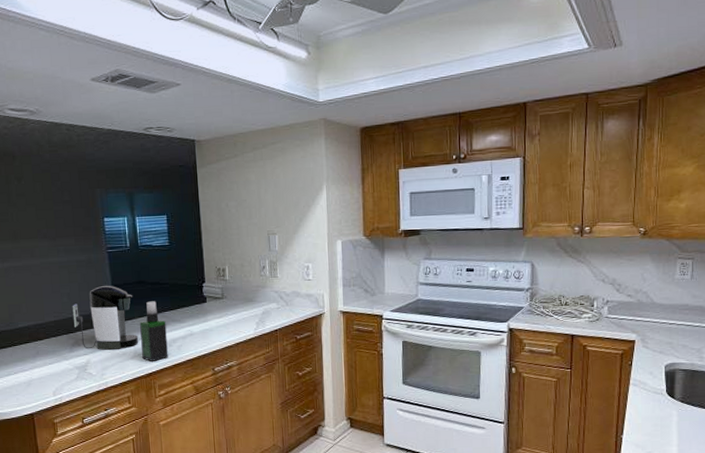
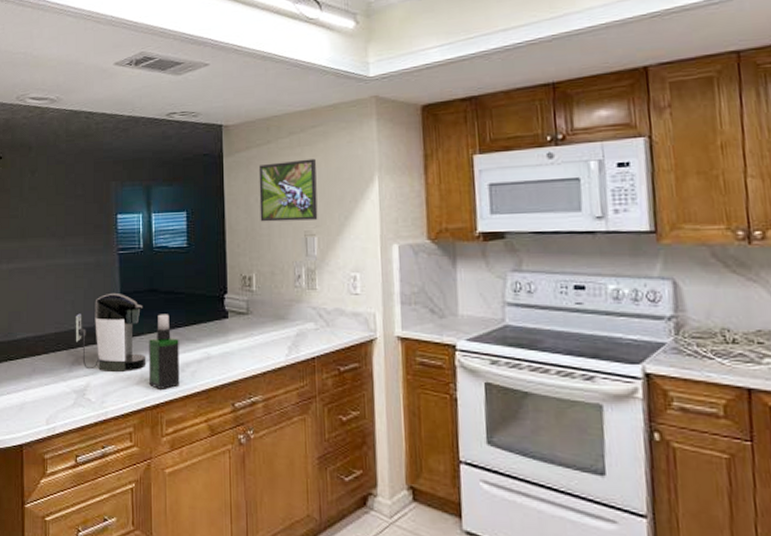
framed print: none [228,170,278,224] -> present [258,158,318,222]

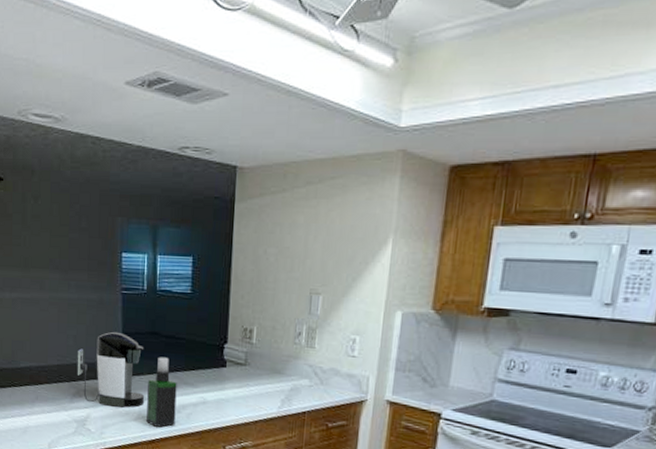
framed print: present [258,158,318,222] -> none [267,213,331,278]

